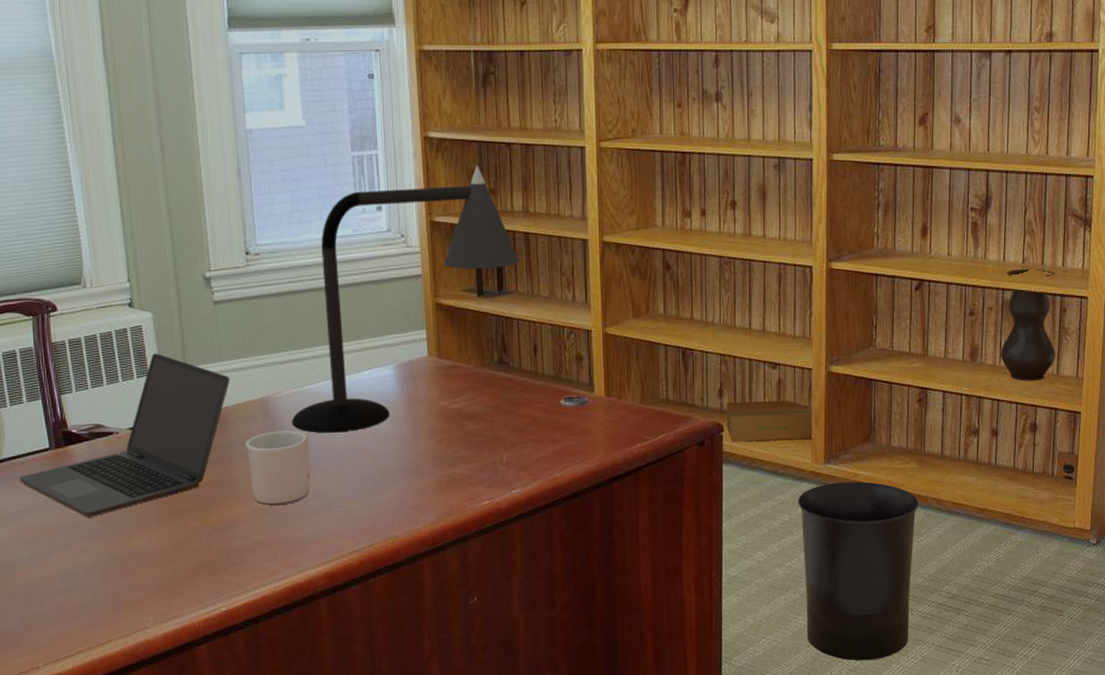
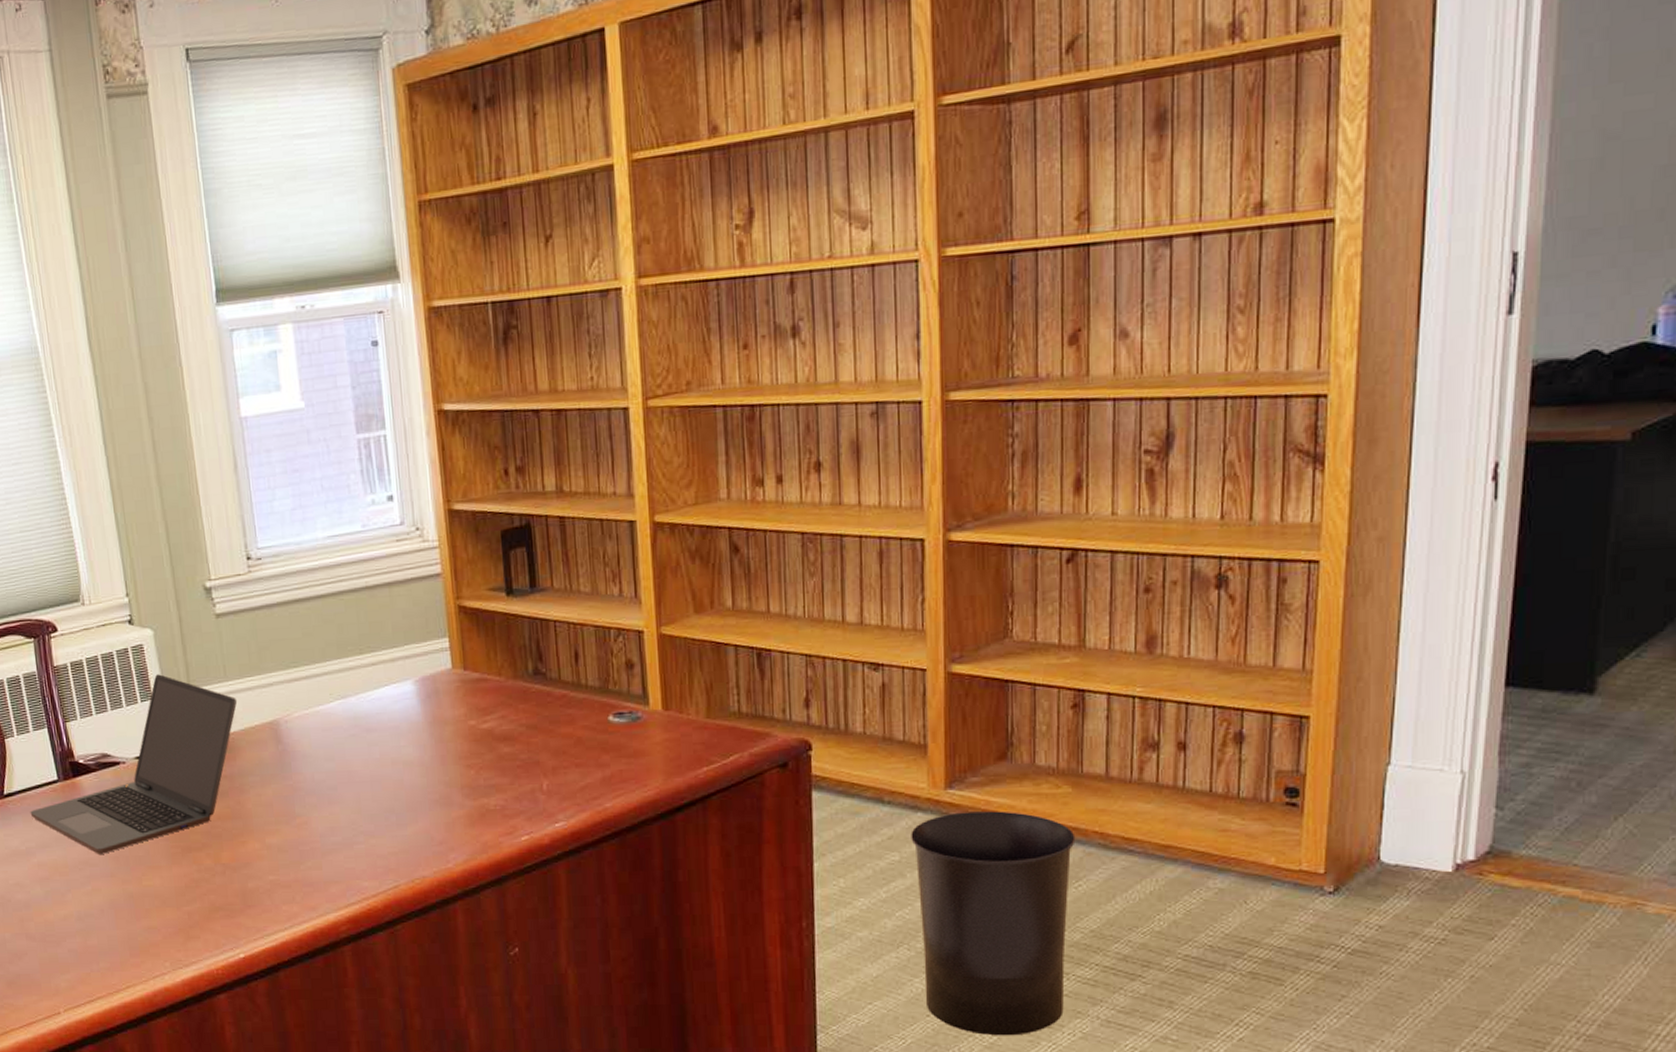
mug: present [246,430,311,506] -> none [256,757,328,842]
desk lamp: present [292,164,519,433] -> none [304,438,554,760]
box: present [726,400,814,442] -> none [814,709,931,763]
vase: present [1000,268,1056,381] -> none [1189,526,1271,677]

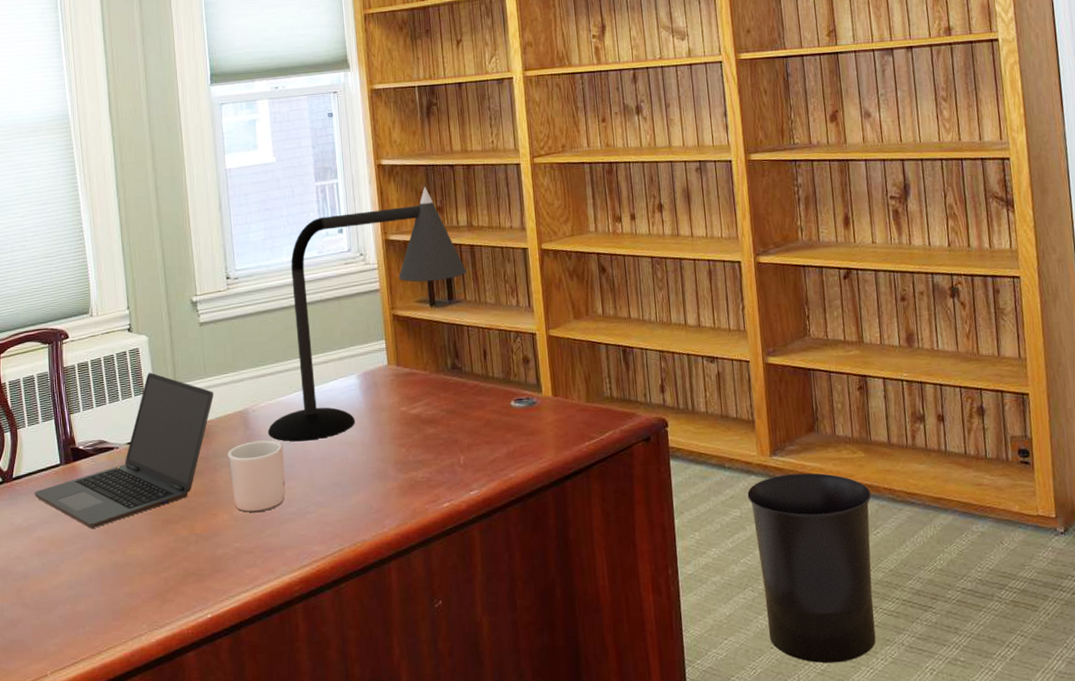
mug: none [256,757,328,842] -> present [228,440,286,513]
desk lamp: none [304,438,554,760] -> present [268,186,467,442]

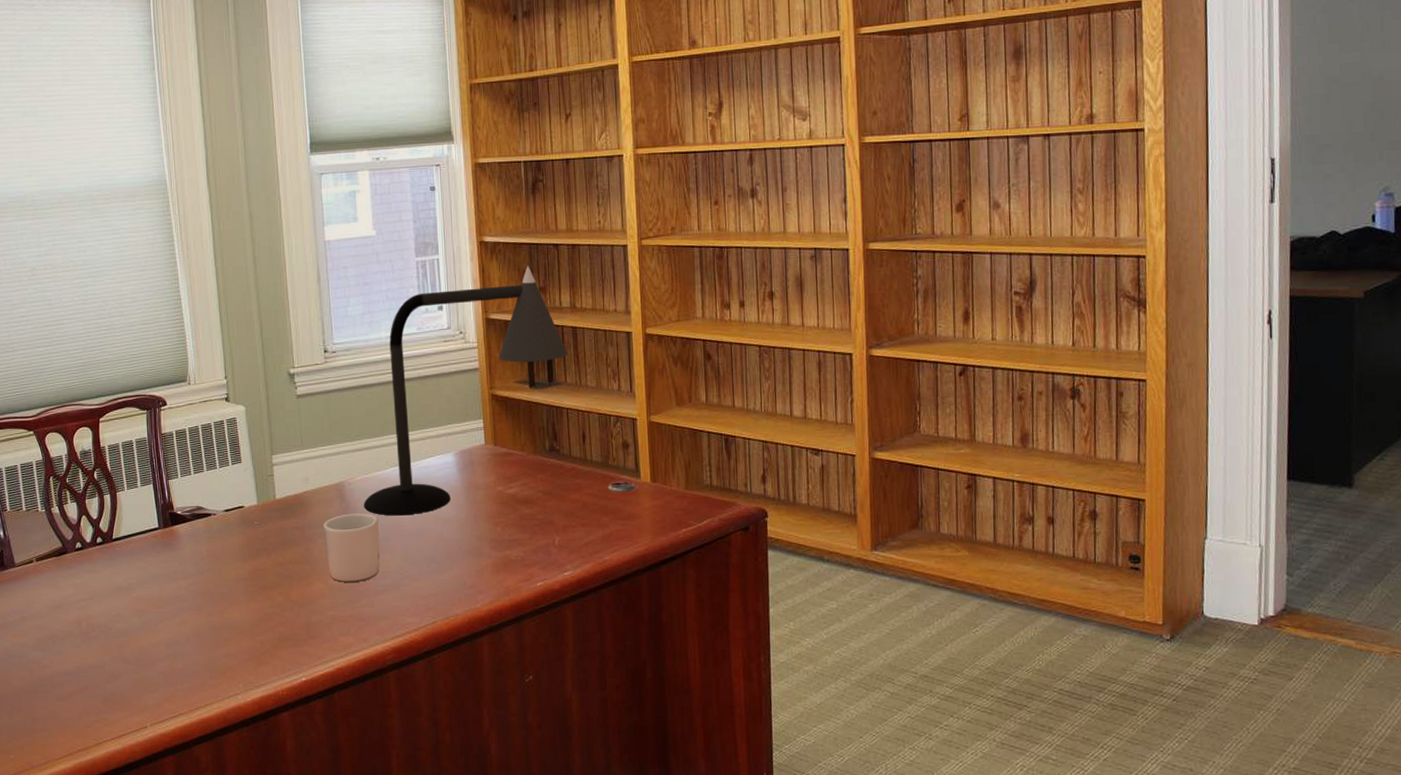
laptop: present [34,373,214,528] -> none [133,442,311,591]
waste bin: present [747,473,876,664] -> none [845,569,973,755]

